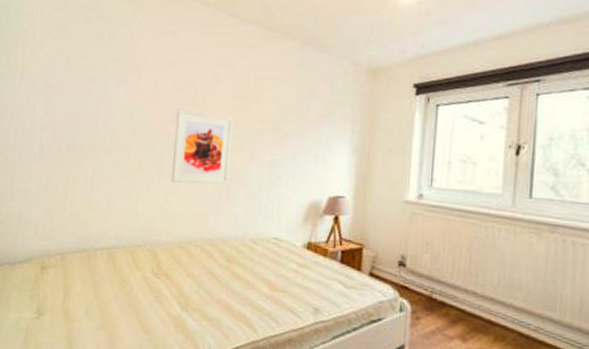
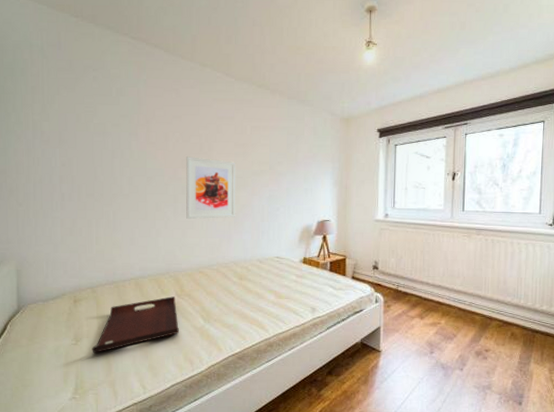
serving tray: none [54,274,152,333] -> present [92,296,179,354]

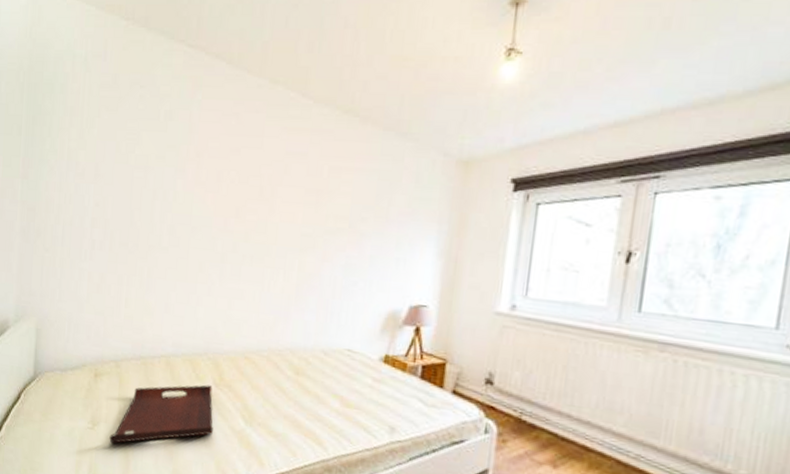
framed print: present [186,156,235,219] -> none [235,203,304,289]

